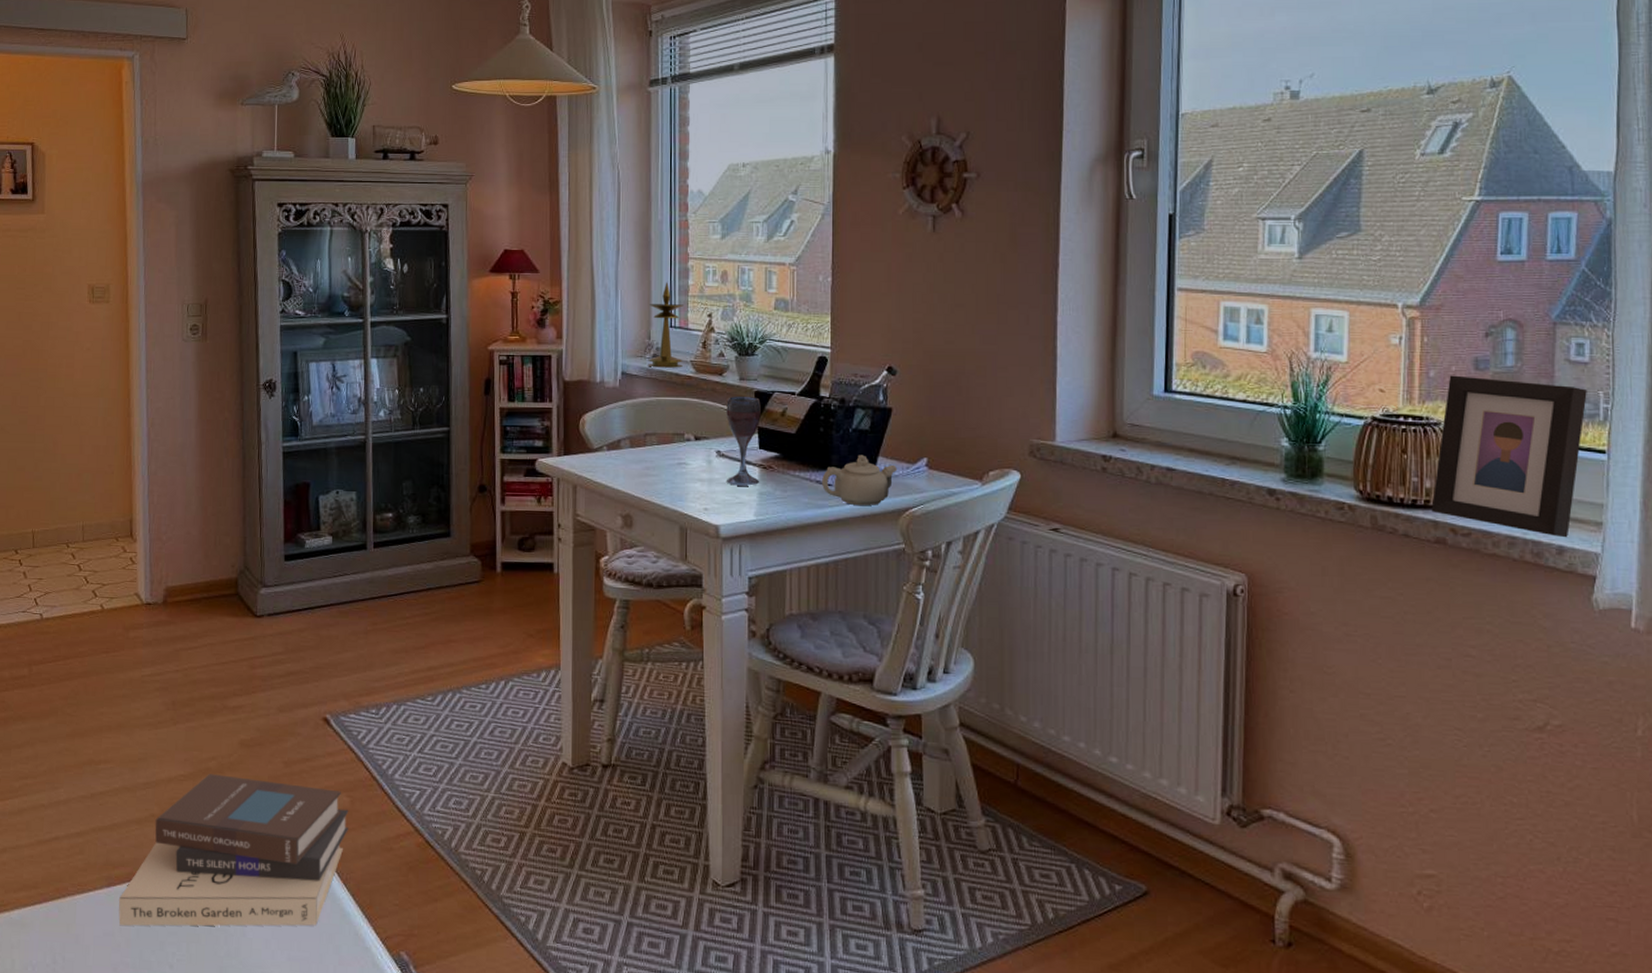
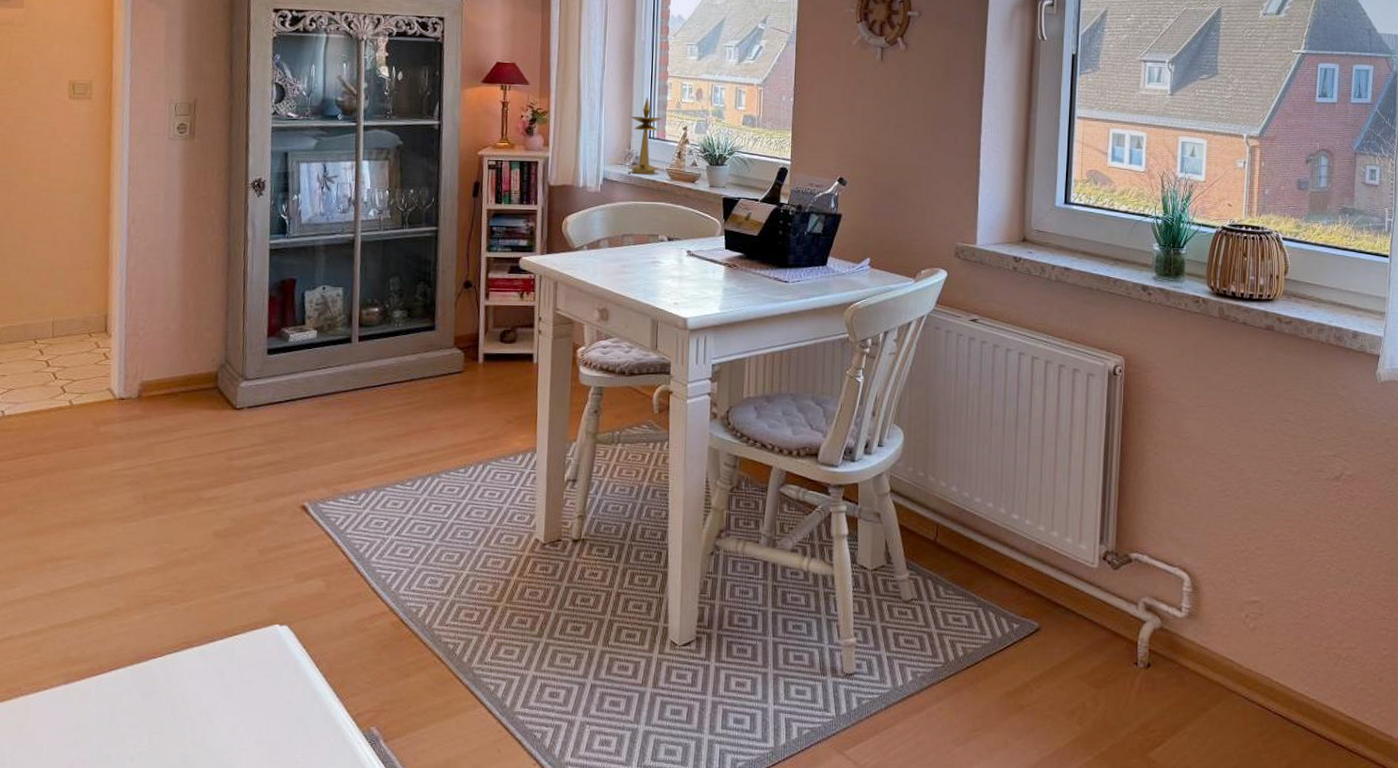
books: present [118,774,349,927] -> none [76,565,324,723]
cup: present [726,395,761,486] -> none [694,201,728,283]
teapot: present [822,454,898,506] -> none [779,255,845,301]
picture frame: present [1431,375,1587,538] -> none [1264,193,1377,325]

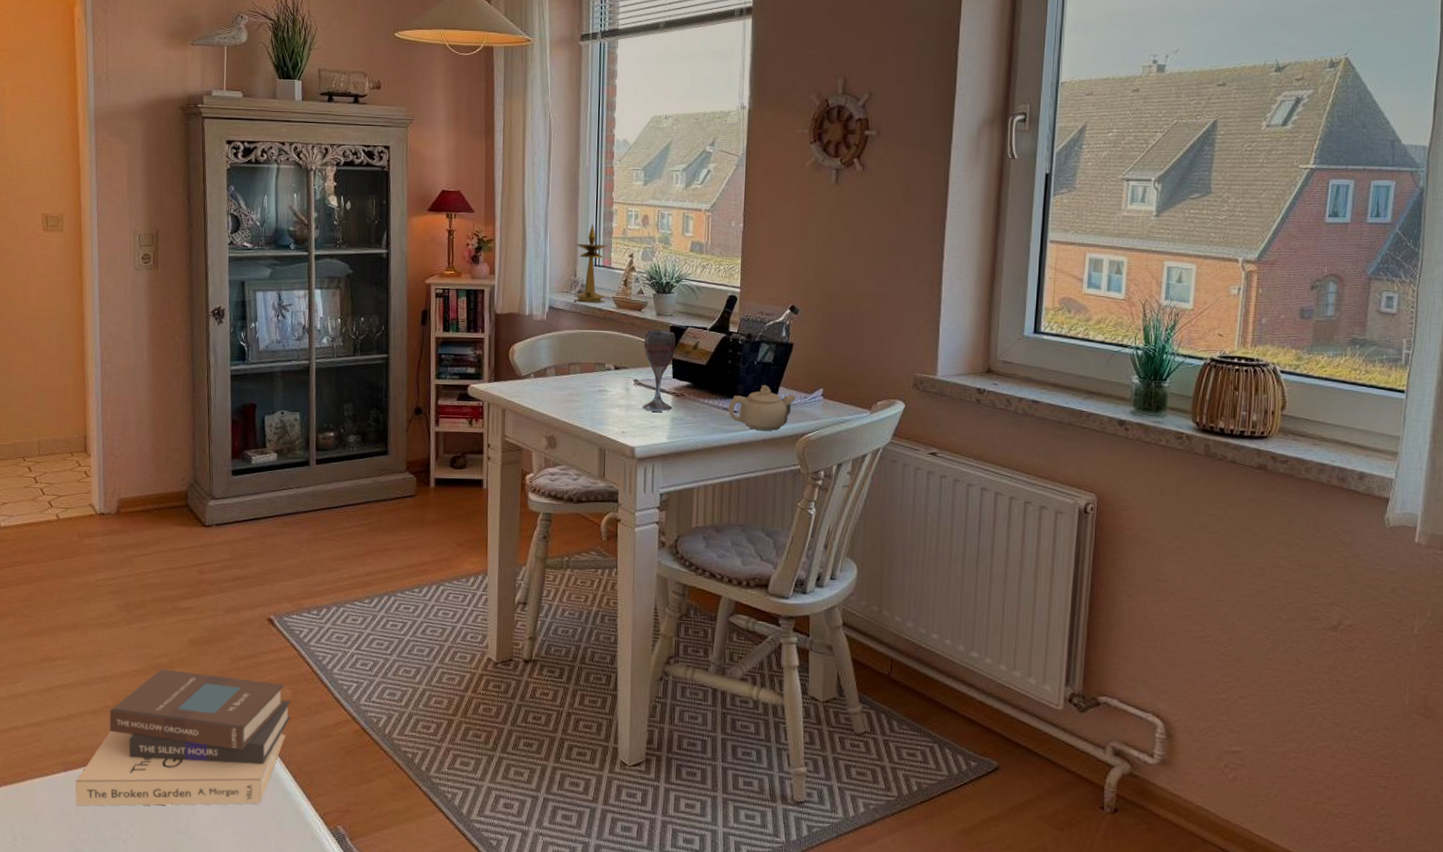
books: none [76,565,324,723] -> present [75,669,291,806]
cup: none [694,201,728,283] -> present [642,330,675,412]
teapot: none [779,255,845,301] -> present [728,385,797,431]

